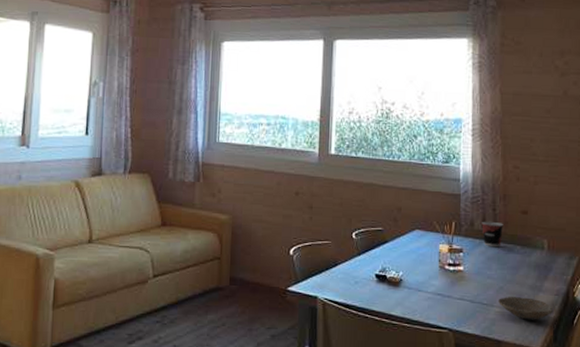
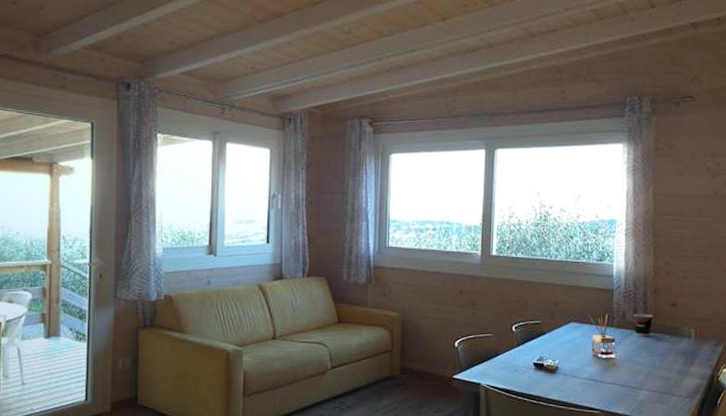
bowl: present [498,297,554,320] -> none [647,381,699,401]

